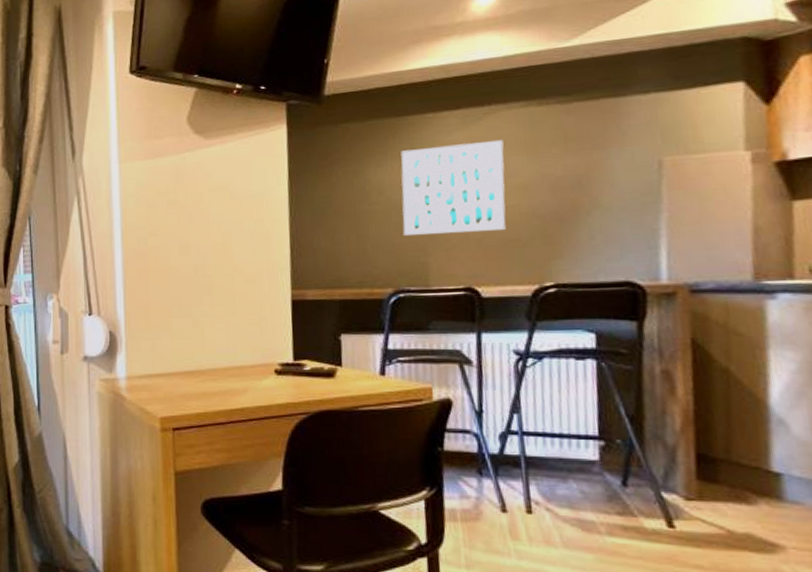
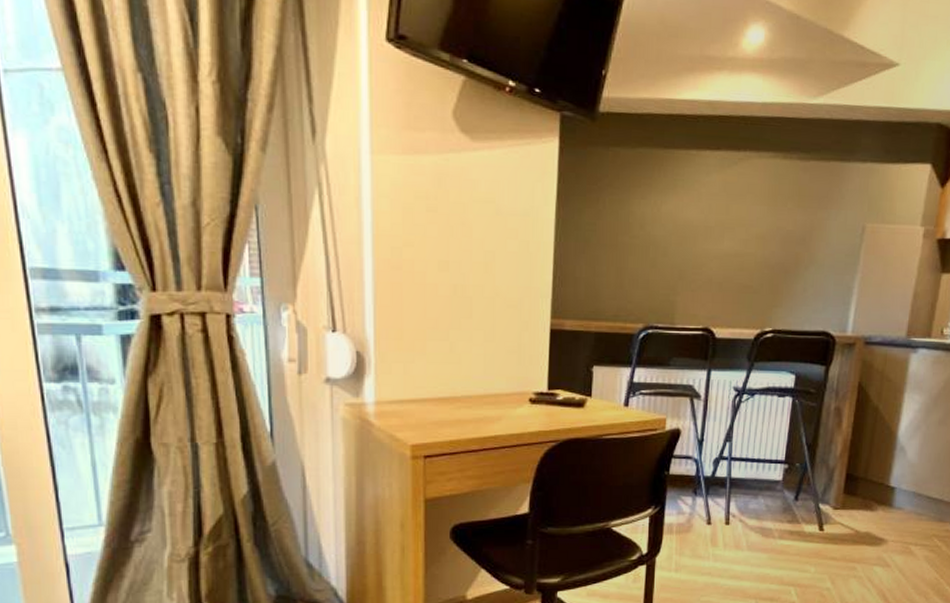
wall art: present [401,139,506,236] -> none [658,185,751,276]

